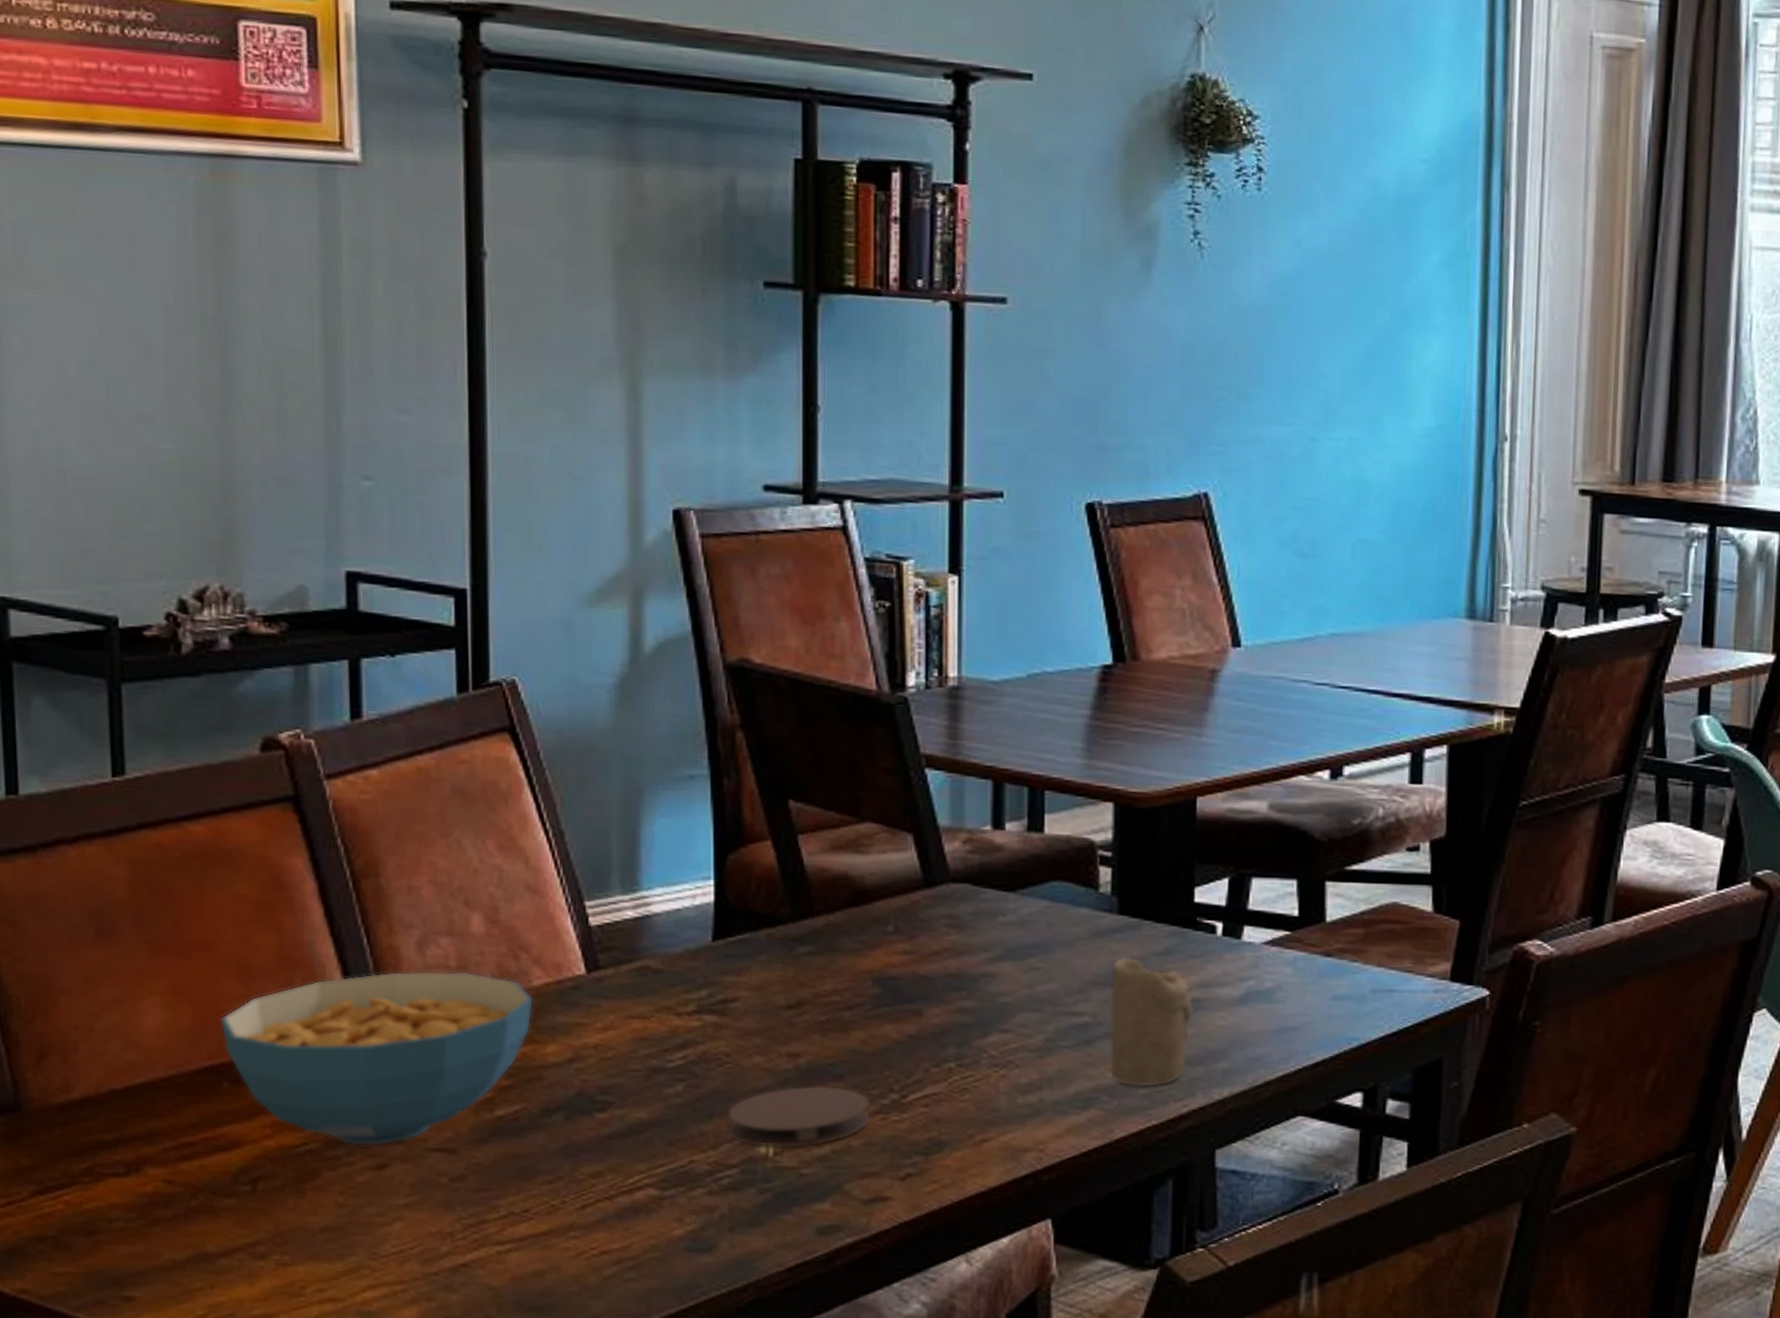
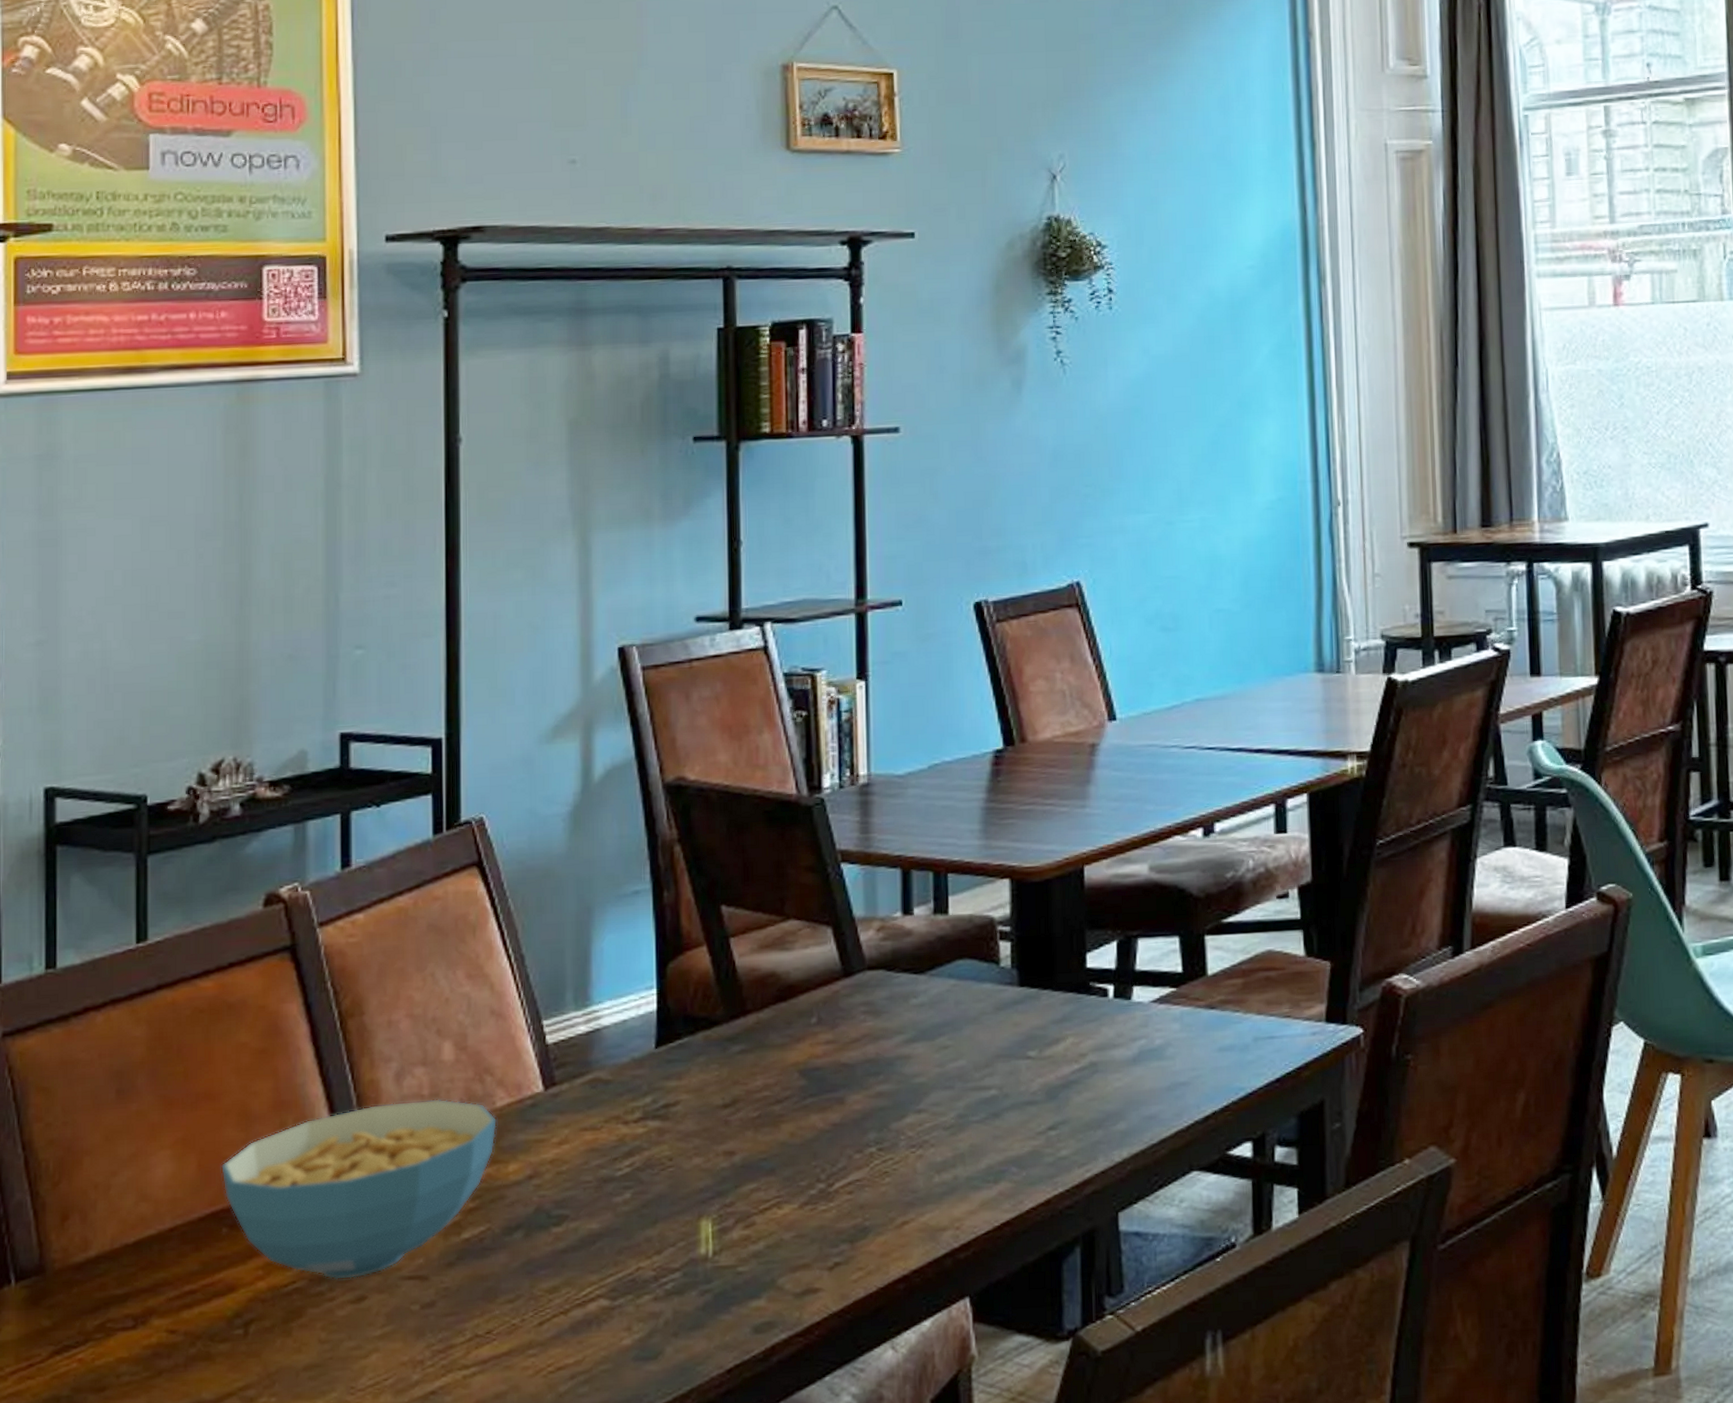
coaster: present [727,1085,871,1148] -> none [670,1180,801,1249]
candle: present [1109,957,1194,1087] -> none [1014,1027,1091,1156]

